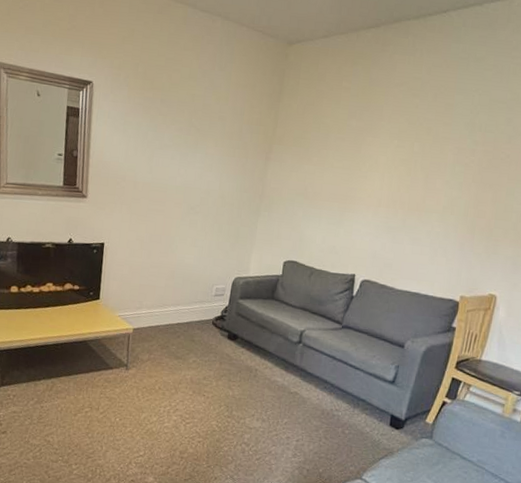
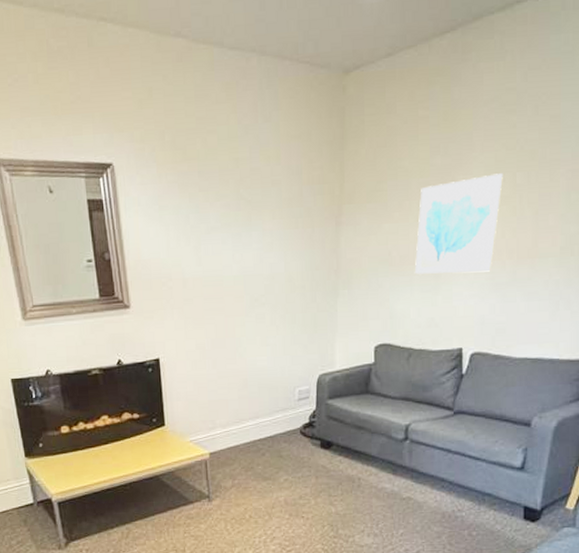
wall art: none [323,140,404,217] -> present [414,173,503,274]

